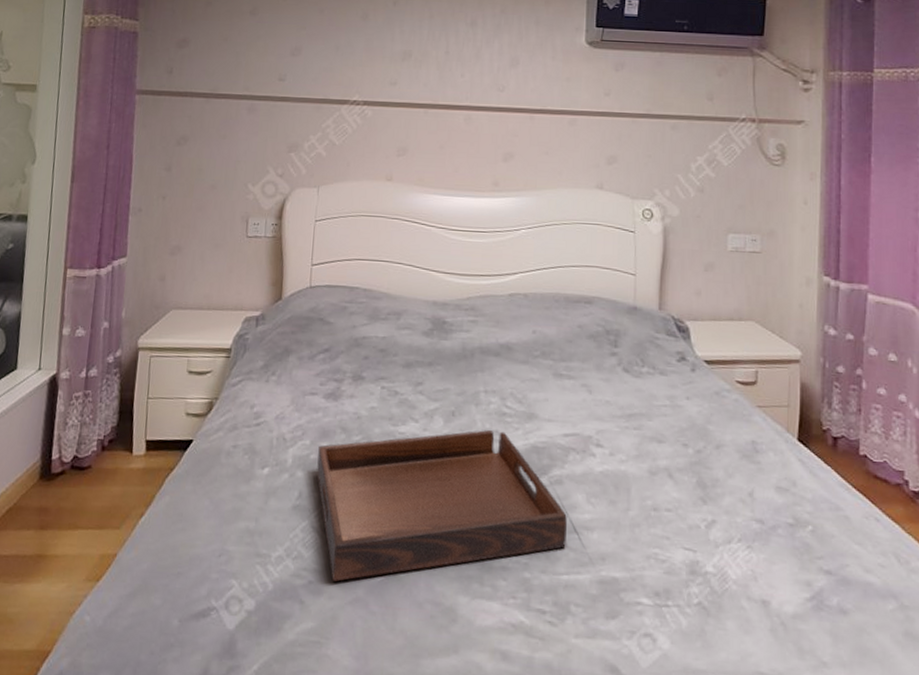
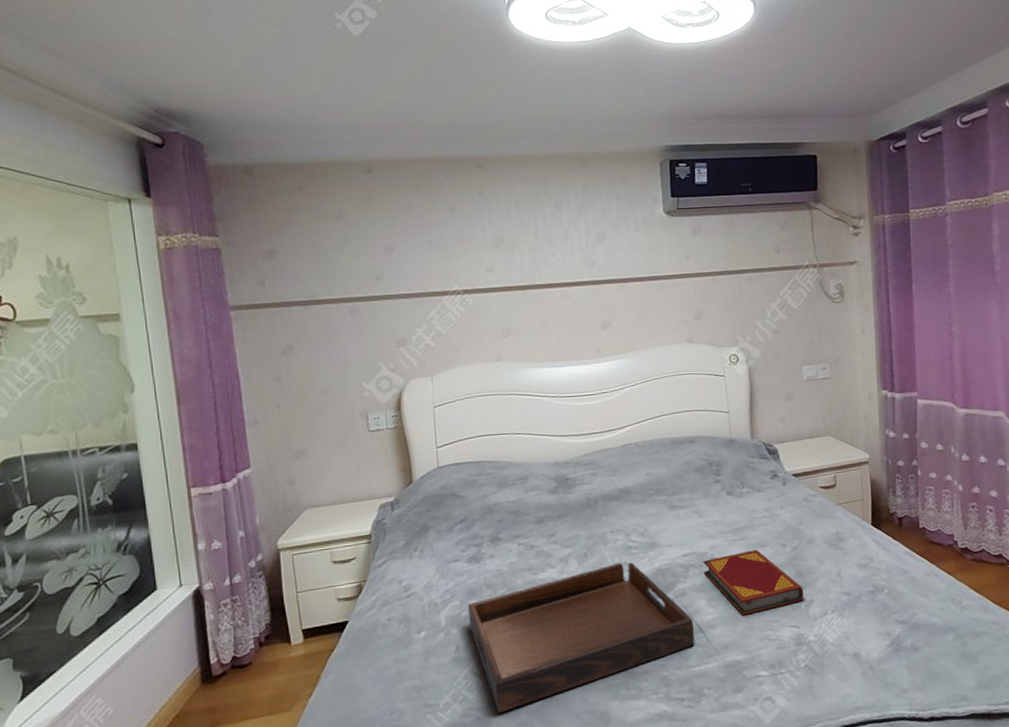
hardback book: none [587,444,705,523] -> present [703,549,804,616]

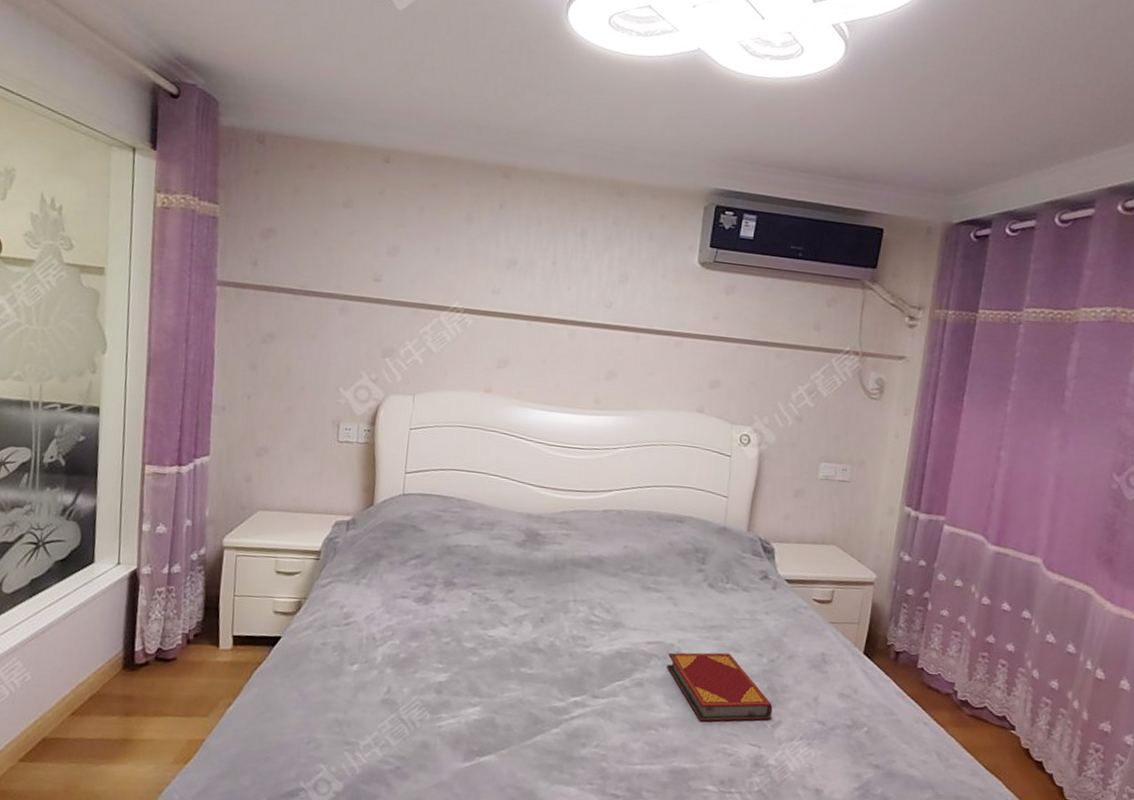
serving tray: present [468,562,695,713] -> none [406,636,645,768]

